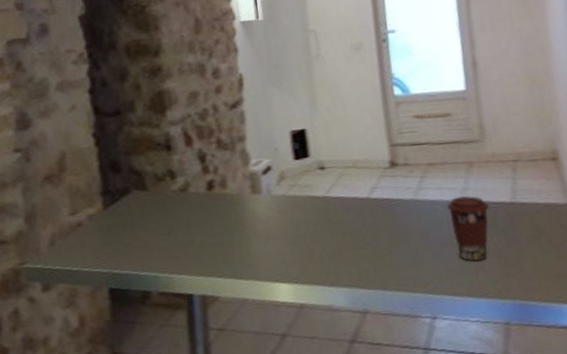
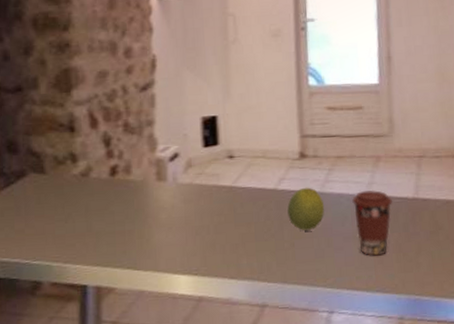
fruit: none [381,195,420,238] -> present [287,187,325,231]

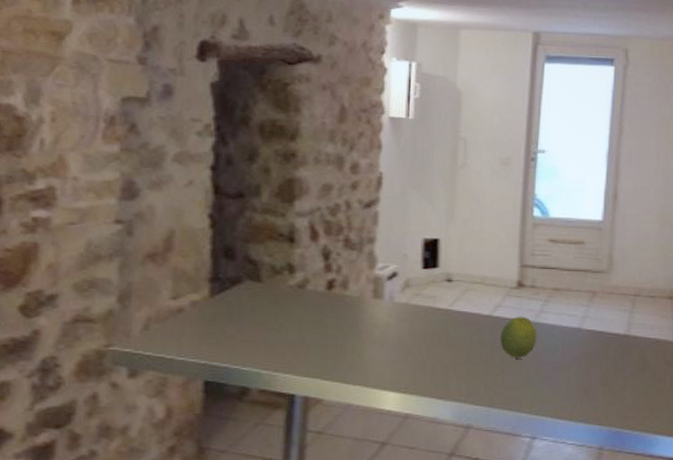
coffee cup: present [352,189,392,256] -> none [565,323,604,388]

